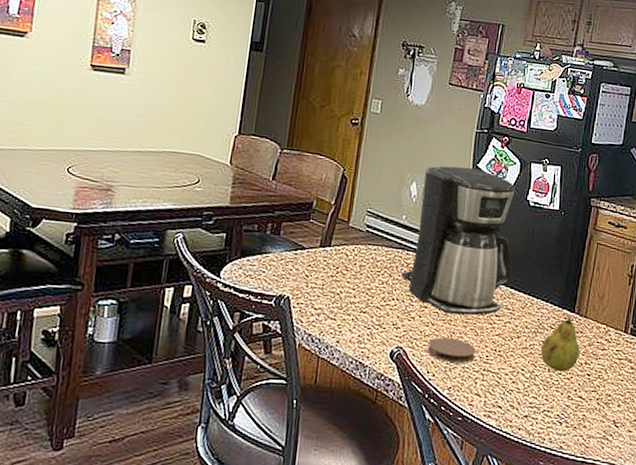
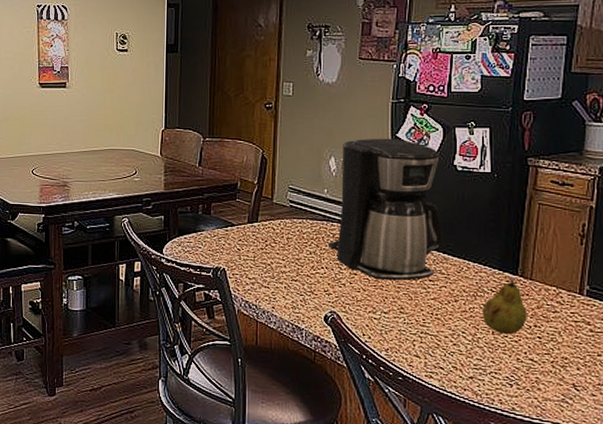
coaster: present [427,337,476,363] -> none [360,302,411,326]

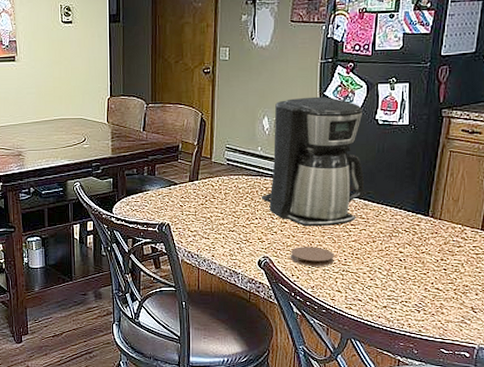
coaster: none [360,302,411,326] -> present [290,247,334,266]
fruit: present [482,278,527,335] -> none [396,219,435,269]

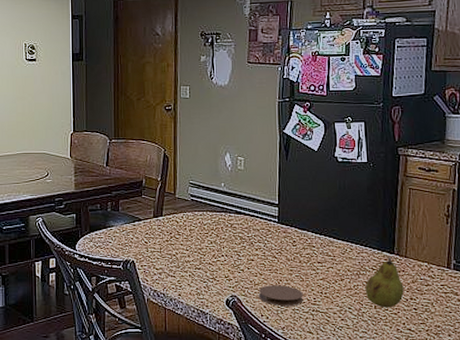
coffee maker: present [261,96,365,227] -> none [226,134,329,265]
fruit: none [396,219,435,269] -> present [365,257,404,308]

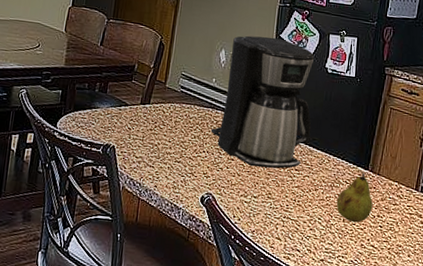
coffee maker: none [226,134,329,265] -> present [210,35,314,169]
coaster: present [258,285,303,306] -> none [233,186,277,210]

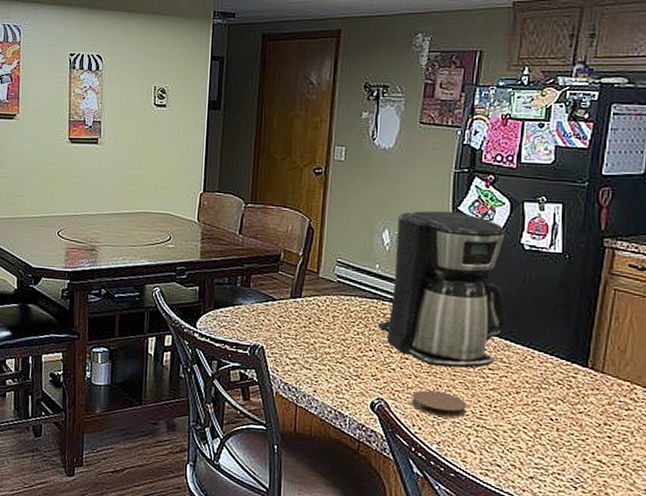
coaster: none [233,186,277,210] -> present [410,390,467,418]
fruit: present [336,172,373,223] -> none [546,370,597,433]

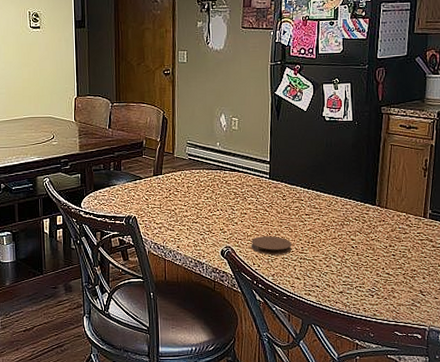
coffee maker: present [377,210,507,368] -> none [221,95,316,217]

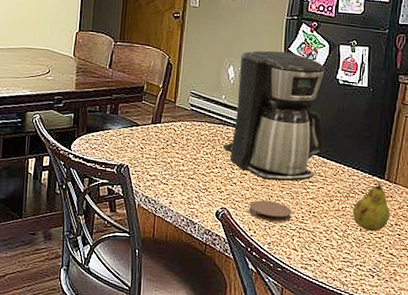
coffee maker: none [221,95,316,217] -> present [222,50,324,182]
fruit: none [348,208,384,255] -> present [352,182,390,232]

